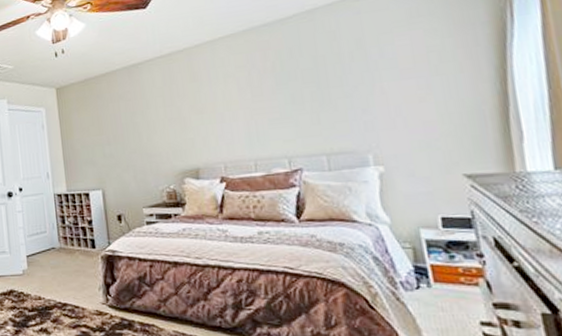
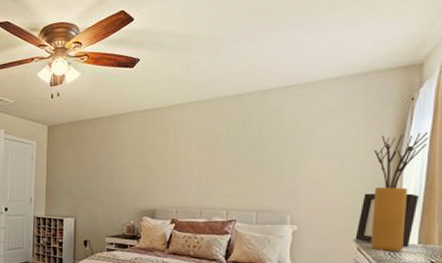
picture frame: none [464,107,544,177] -> present [355,193,419,248]
vase: none [469,28,540,184] -> present [370,132,428,251]

